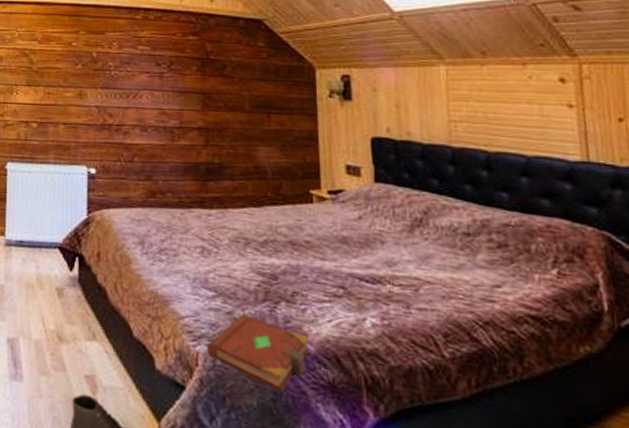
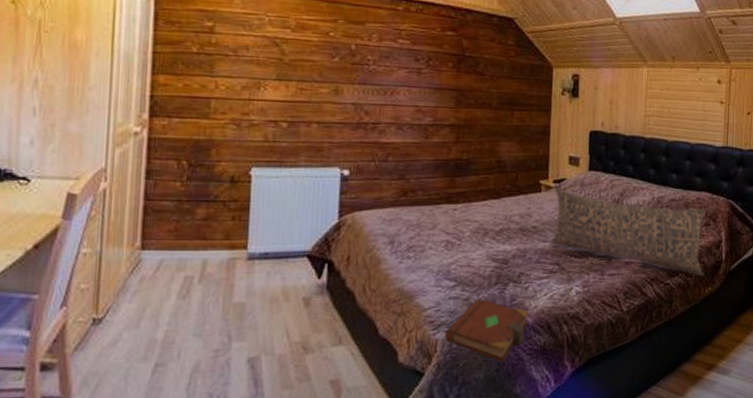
pillow: none [330,199,575,330] -> present [550,188,706,277]

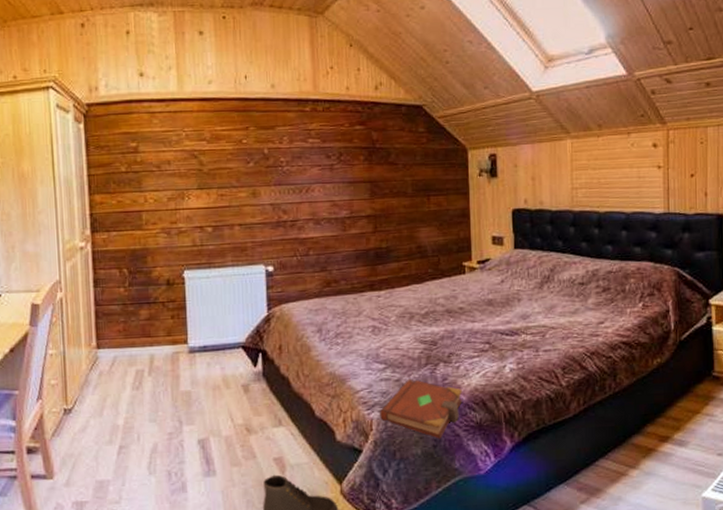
pillow: present [550,188,706,277] -> none [479,268,651,348]

